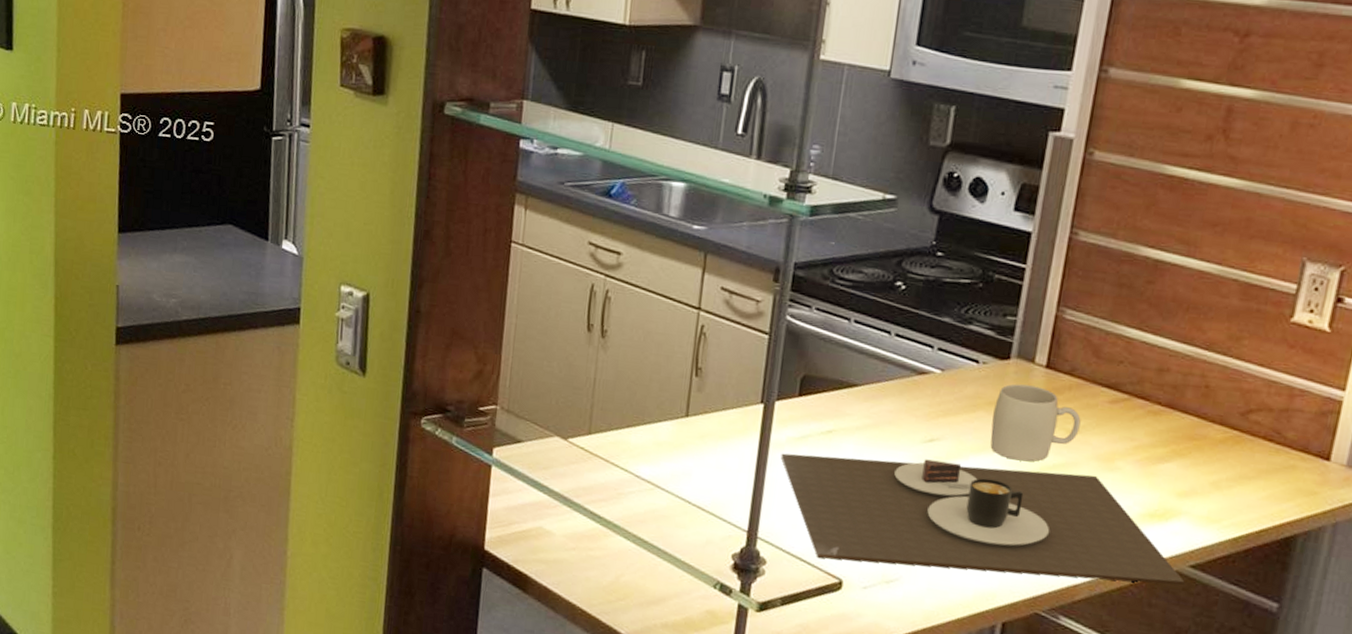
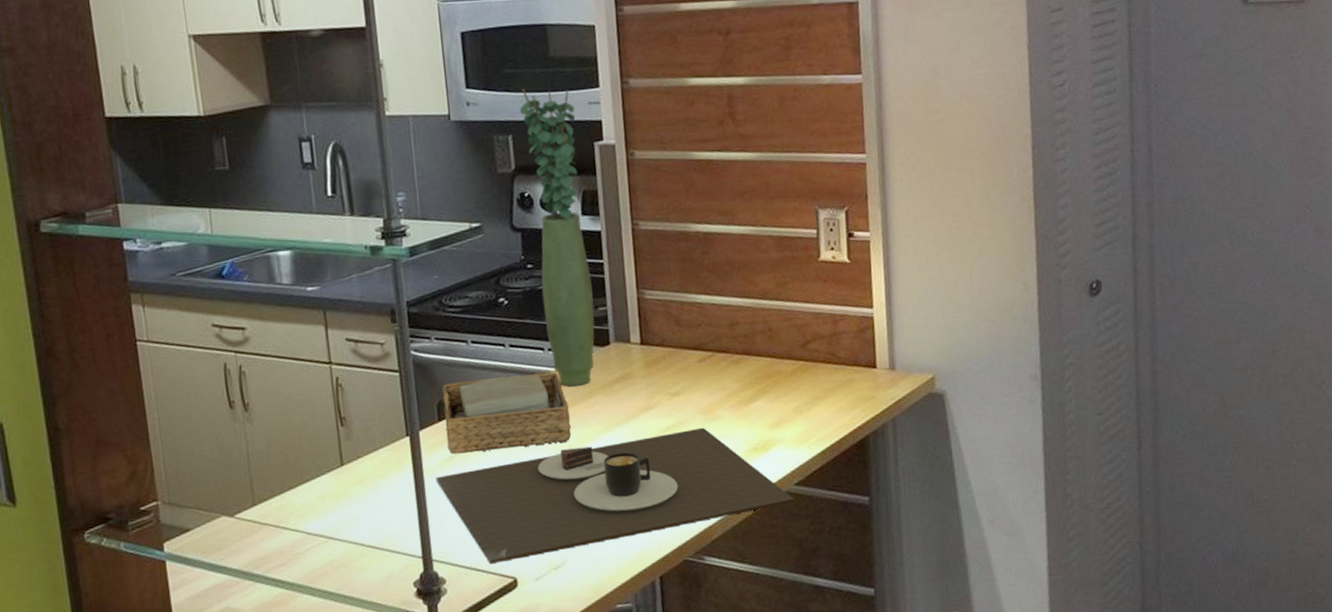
napkin holder: none [801,359,946,452] -> present [442,372,572,454]
vase: none [939,56,1037,396] -> present [519,87,595,387]
mug: present [990,384,1081,462] -> none [607,362,681,432]

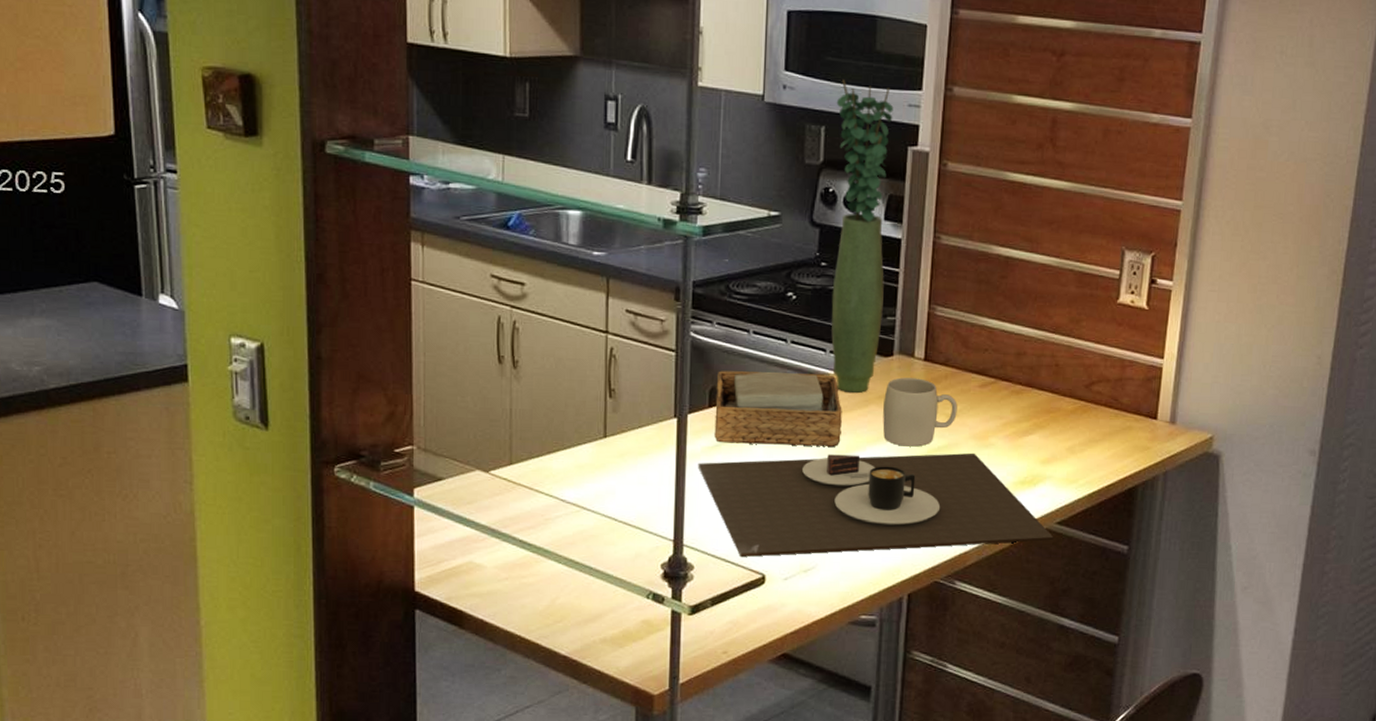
mug: none [607,362,681,432] -> present [883,377,958,447]

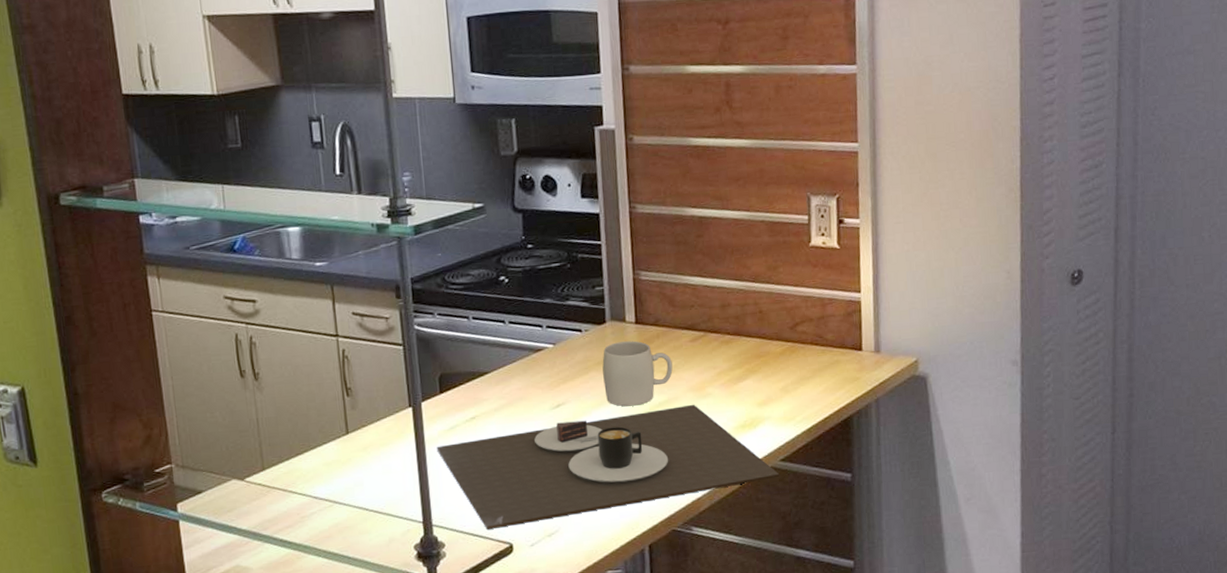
napkin holder: present [714,371,842,447] -> none [444,348,567,425]
vase: present [831,79,894,393] -> none [522,72,592,363]

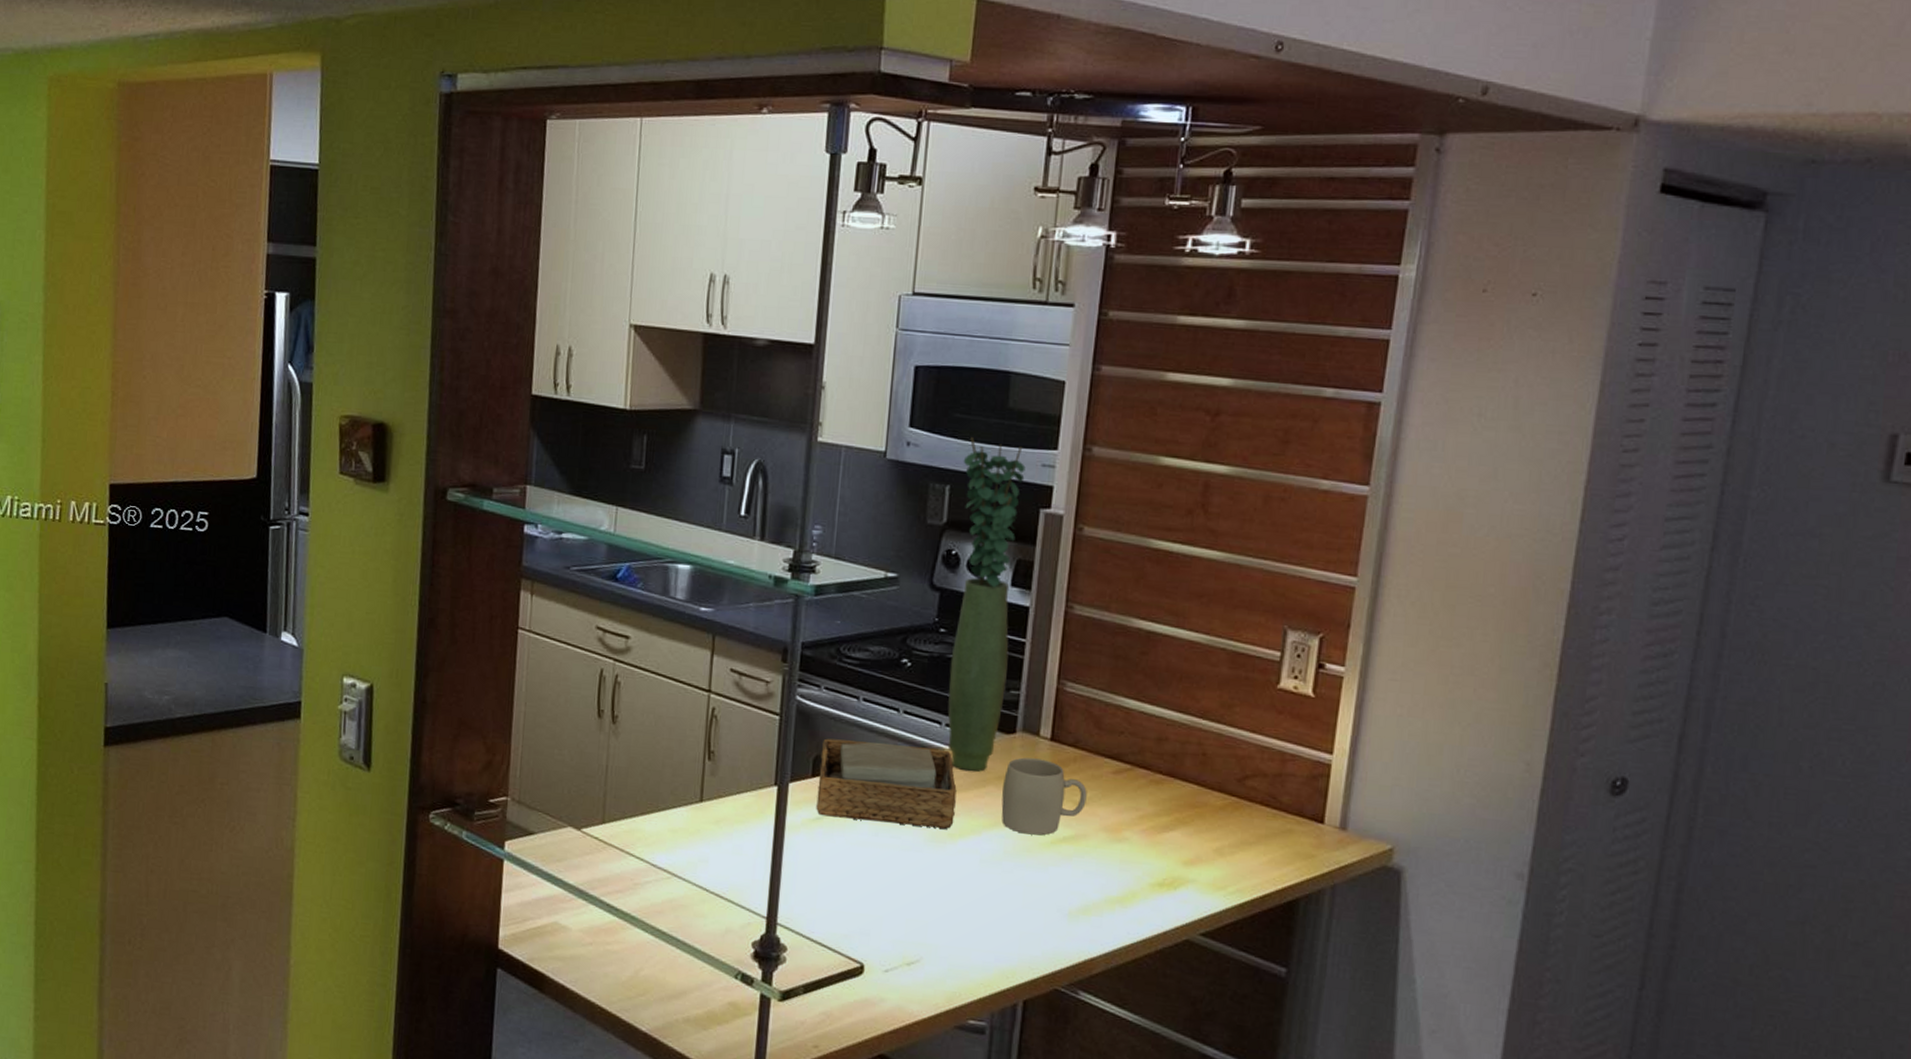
place setting: present [436,404,780,529] -> none [797,835,1197,955]
napkin holder: none [444,348,567,425] -> present [816,738,957,829]
vase: none [522,72,592,363] -> present [947,436,1026,771]

